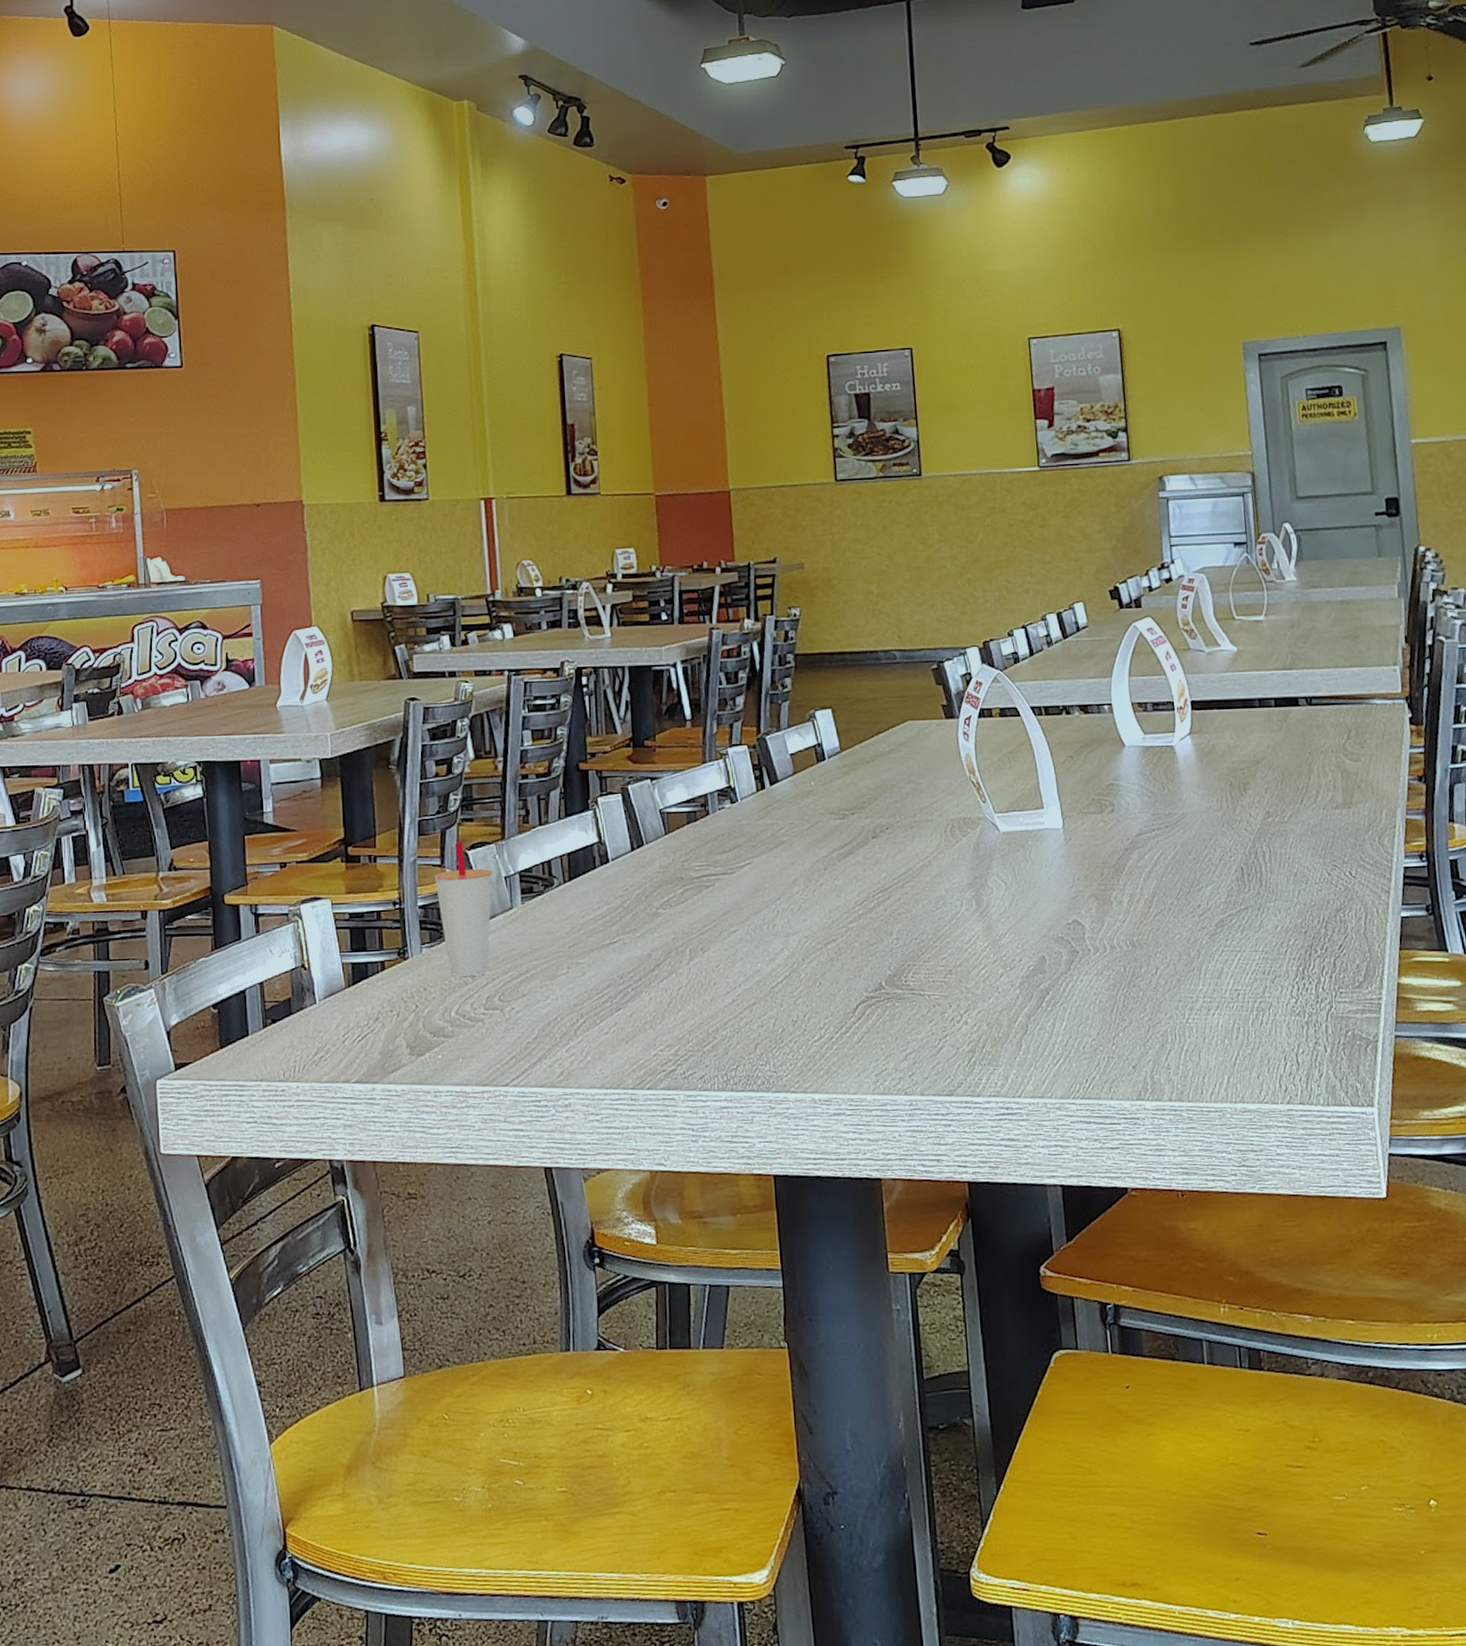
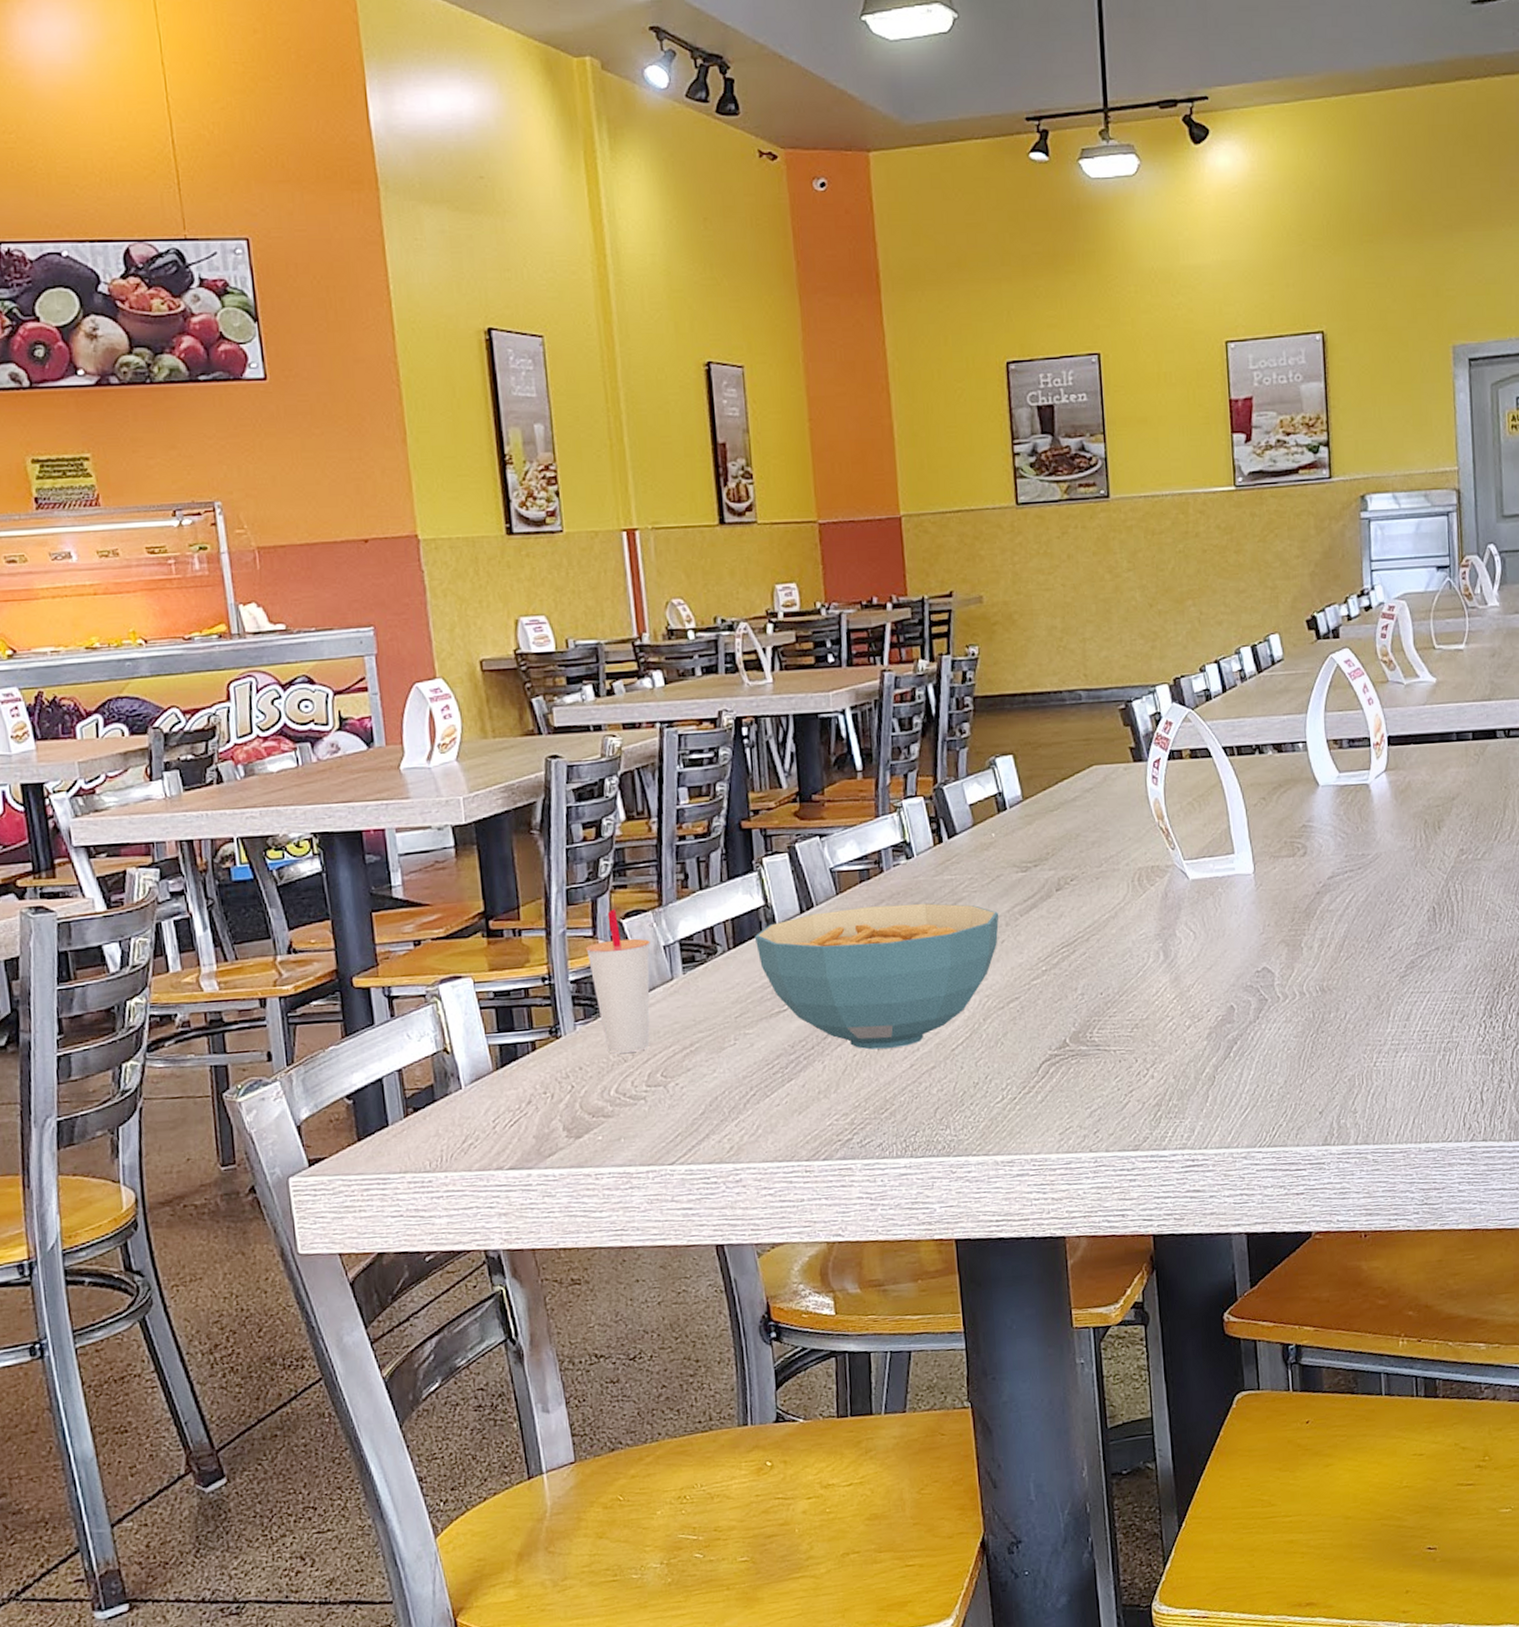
cereal bowl: none [588,845,818,984] -> present [754,903,999,1050]

